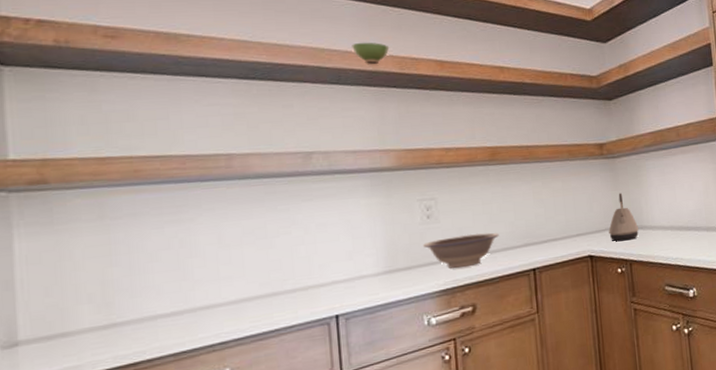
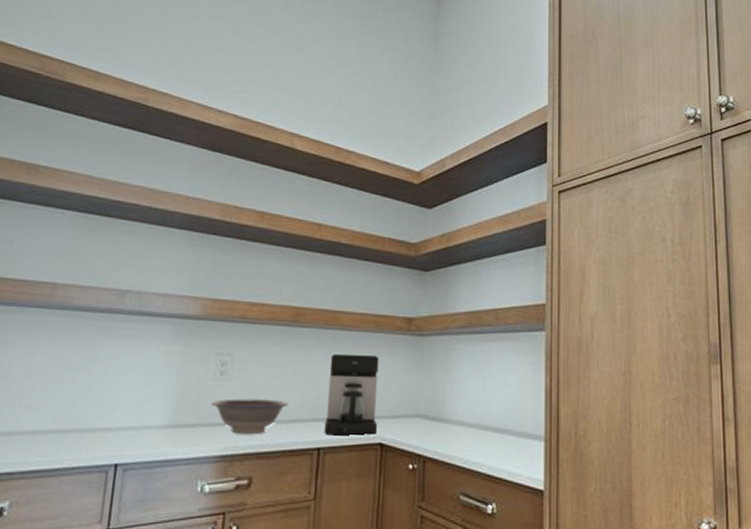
bowl: present [352,42,390,65] -> none [182,186,217,210]
coffee maker: none [532,181,585,256] -> present [324,353,379,436]
kettle: present [608,192,639,242] -> none [405,376,439,433]

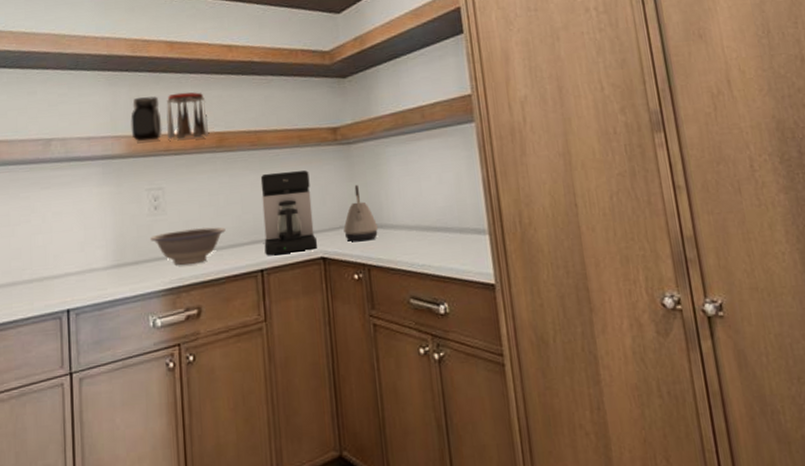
jar: none [209,262,242,307] -> present [130,96,163,142]
jar: none [243,263,288,310] -> present [166,92,208,141]
kettle: none [405,376,439,433] -> present [343,184,379,242]

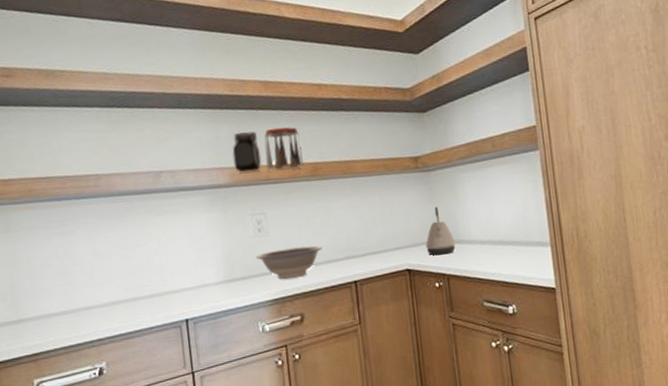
coffee maker: present [260,170,317,256] -> none [351,195,403,269]

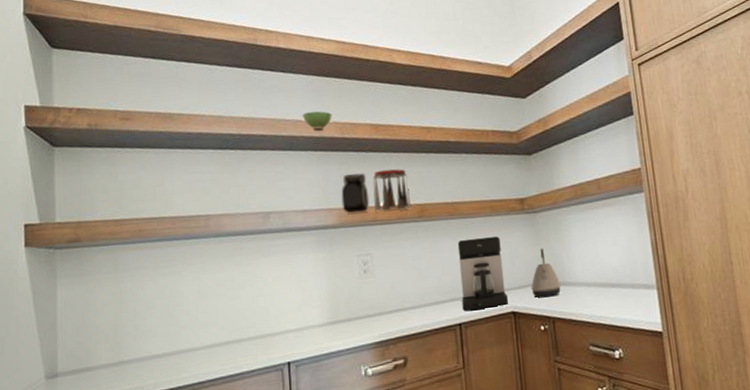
bowl: none [189,67,221,89] -> present [302,111,333,132]
bowl: present [256,245,322,279] -> none [361,287,428,321]
coffee maker: none [351,195,403,269] -> present [457,236,508,311]

